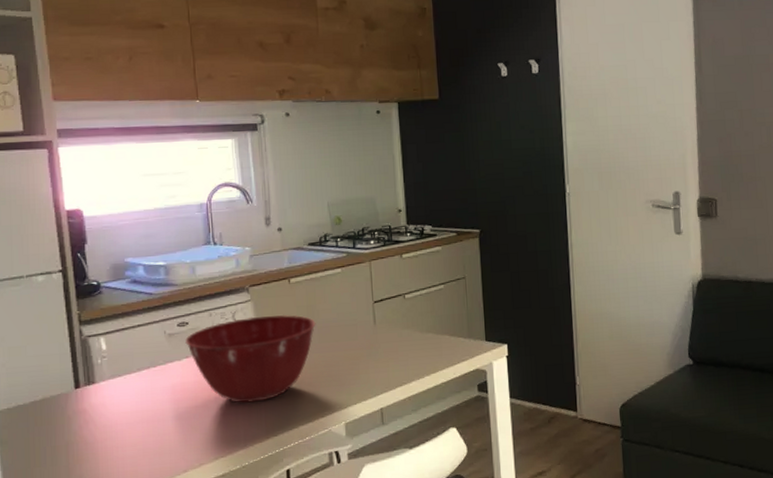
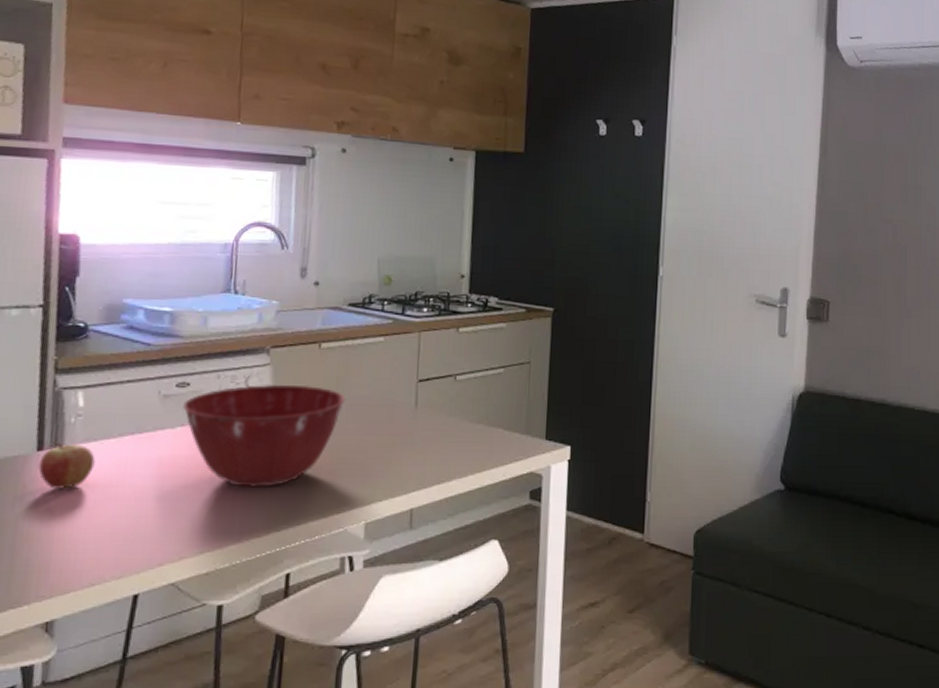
fruit: none [78,380,122,418] -> present [38,442,95,489]

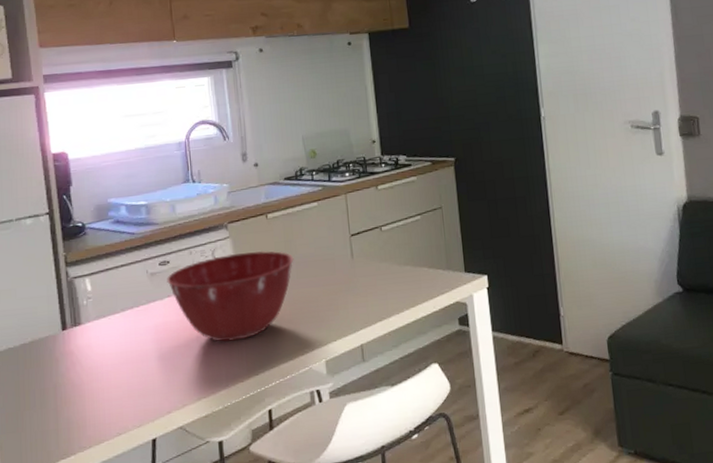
fruit: present [38,442,95,489] -> none [65,321,107,360]

